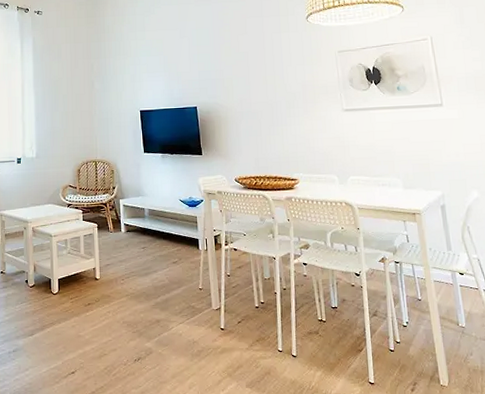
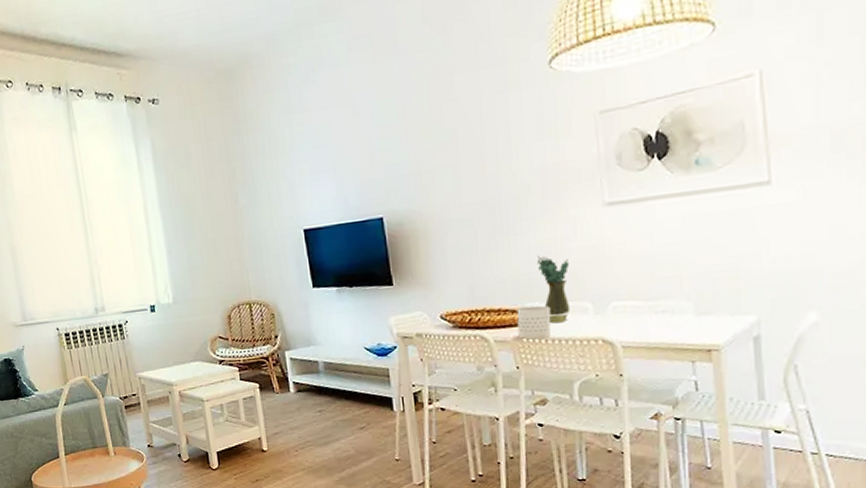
mug: none [287,176,311,201] -> present [516,305,551,340]
vase: none [300,141,324,189] -> present [536,255,571,324]

